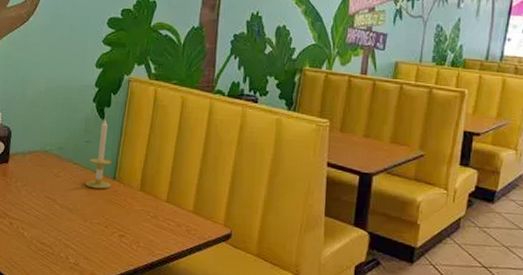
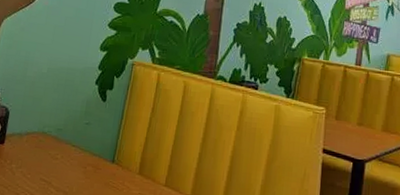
candle: present [85,119,112,189] -> none [83,102,111,172]

